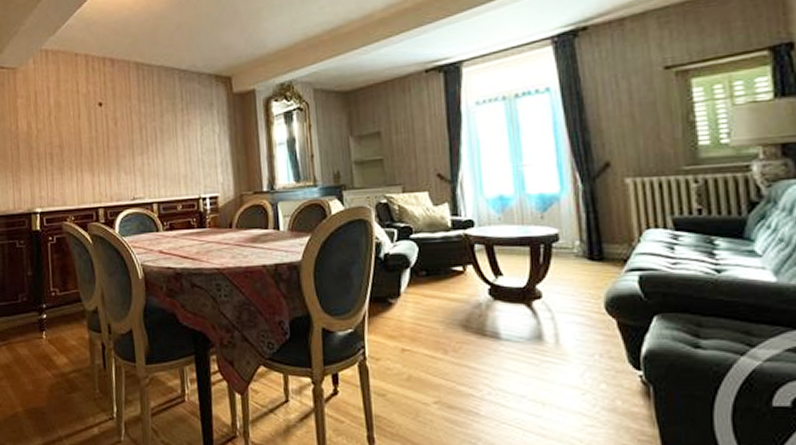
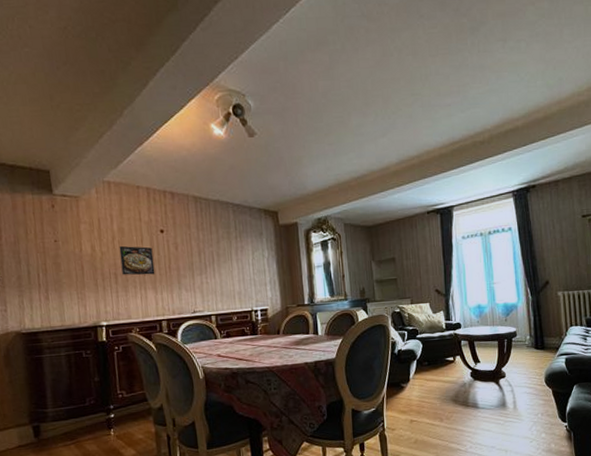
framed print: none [55,121,93,156] -> present [119,245,155,275]

